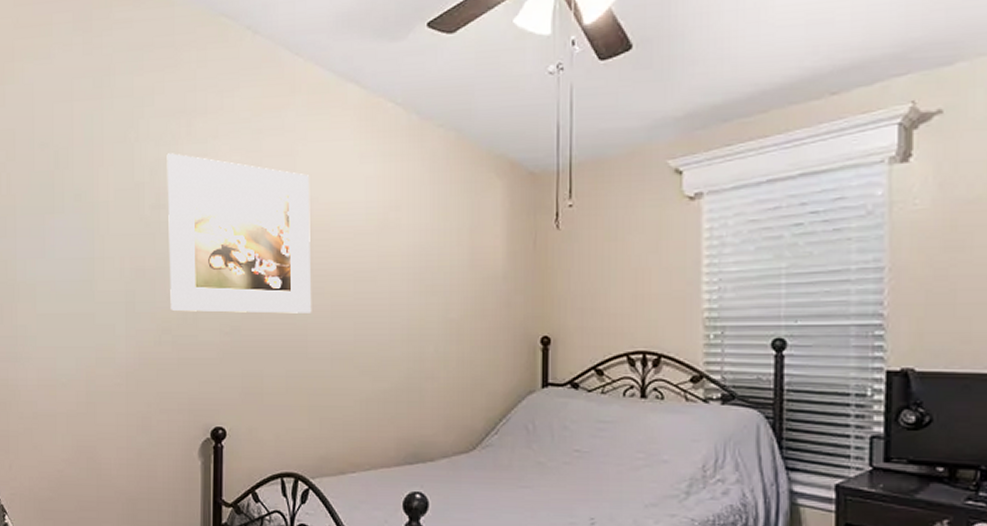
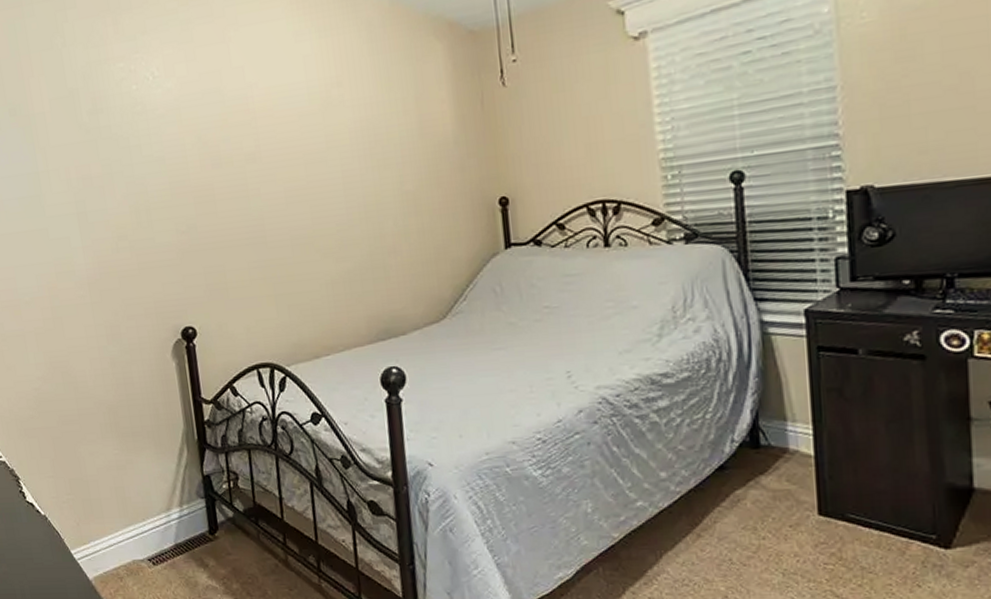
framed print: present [167,153,312,314] -> none [97,54,266,217]

